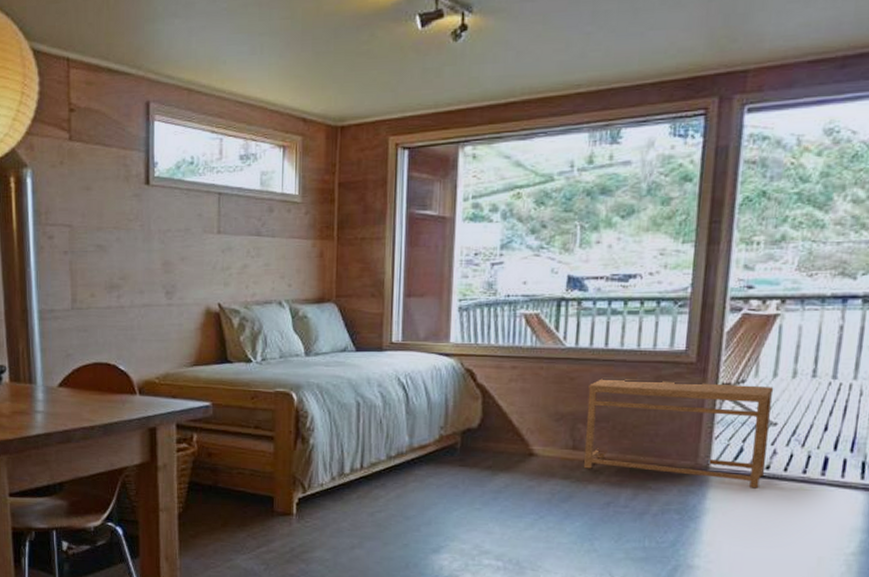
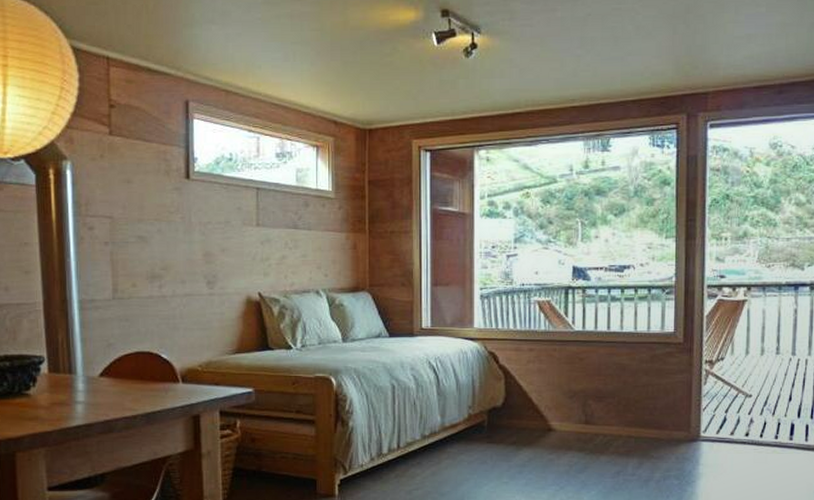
side table: present [584,377,774,489] -> none [595,357,747,454]

